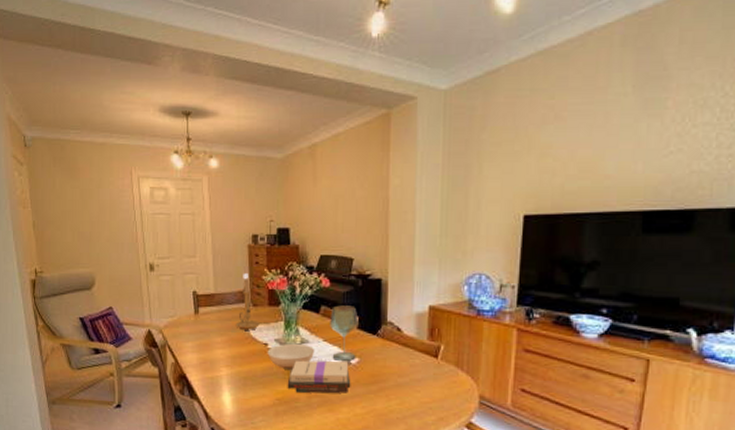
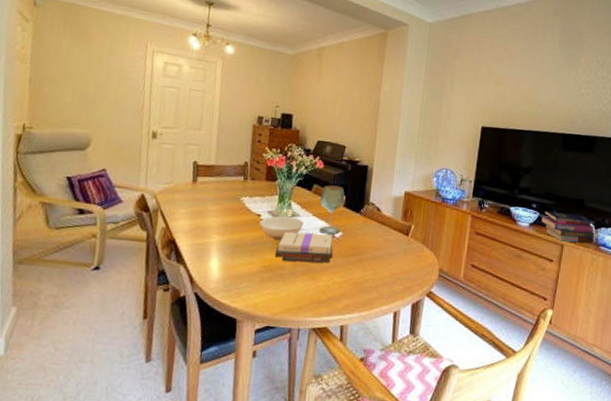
candle holder: present [235,273,261,330] -> none [232,149,257,202]
books: none [616,317,698,356] -> present [541,211,595,243]

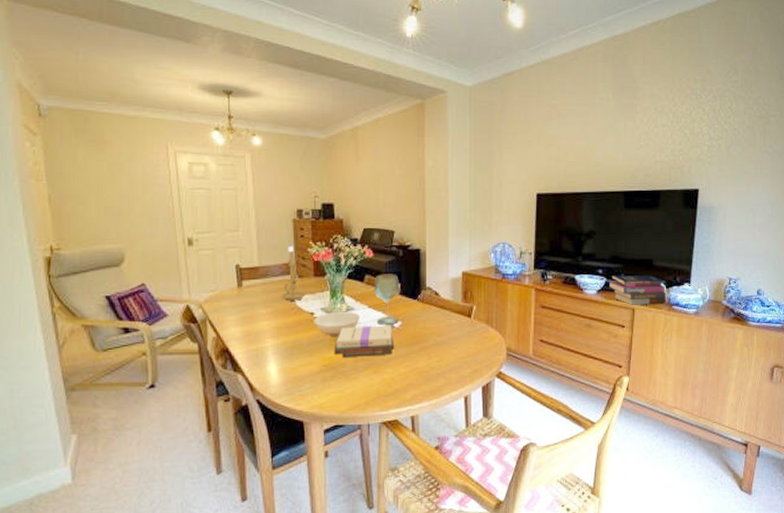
candle holder: none [232,149,257,202] -> present [281,246,307,301]

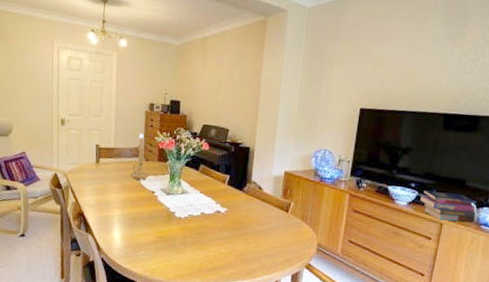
bowl: present [313,311,361,336] -> none [153,192,193,214]
books: present [334,325,395,357] -> none [167,207,219,236]
wine glass: present [374,274,400,325] -> none [206,165,229,210]

